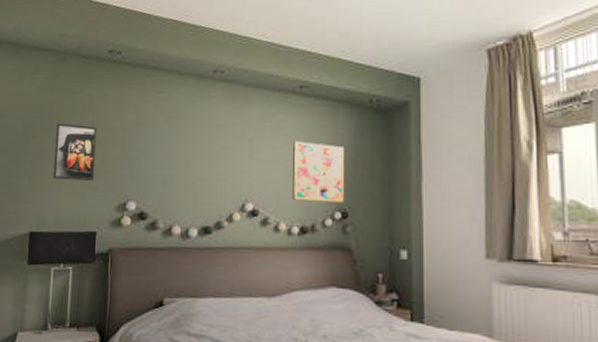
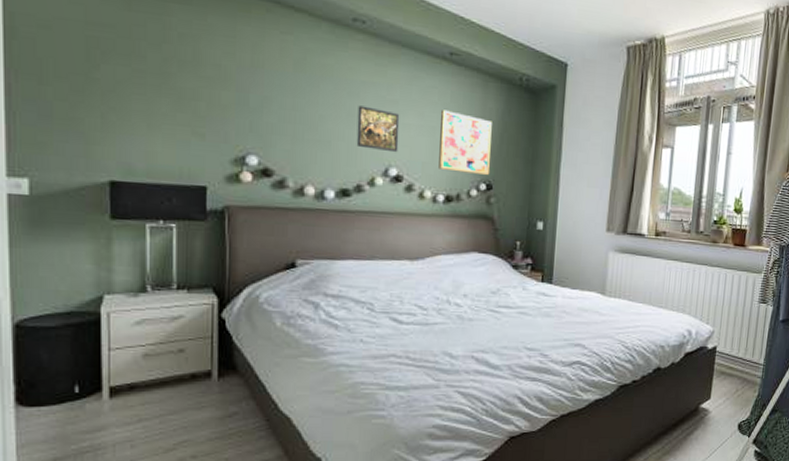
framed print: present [53,123,98,182] -> none [139,49,201,128]
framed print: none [216,146,255,188] -> present [356,105,400,153]

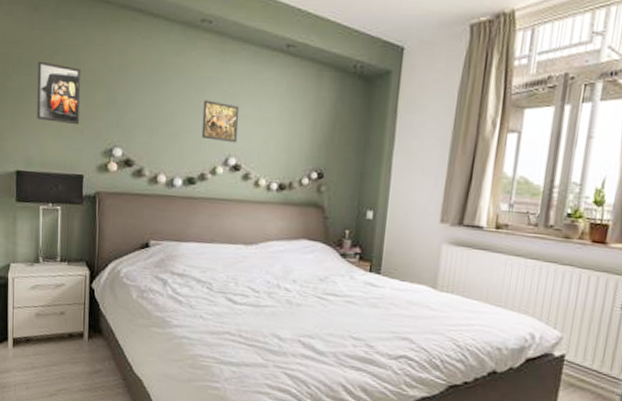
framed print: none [139,49,201,128] -> present [37,61,82,125]
wall art: present [439,110,492,176] -> none [273,101,325,165]

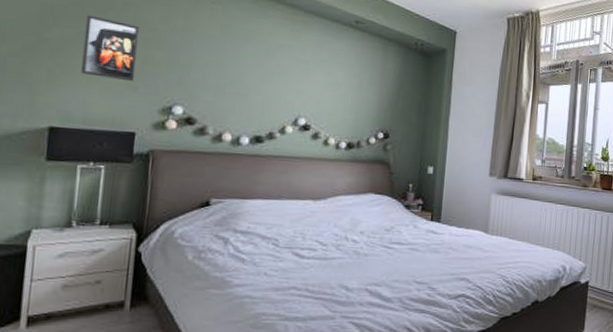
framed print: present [201,100,240,143] -> none [271,64,310,105]

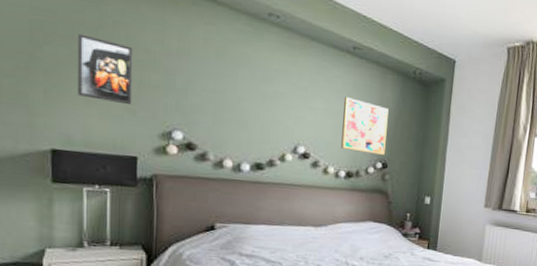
wall art: none [342,69,390,126] -> present [341,97,389,156]

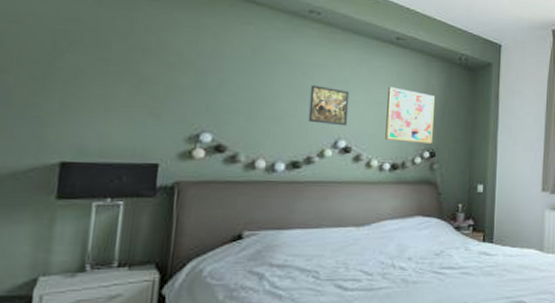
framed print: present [78,33,133,105] -> none [97,40,164,110]
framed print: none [269,90,308,133] -> present [308,85,350,126]

